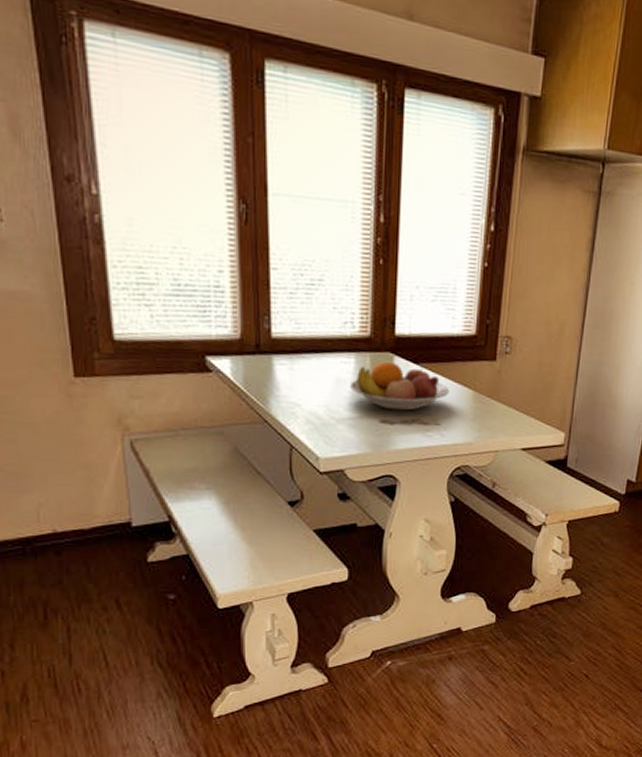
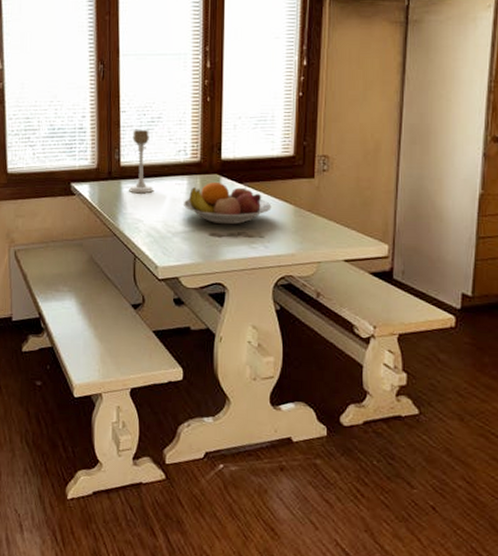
candle holder: none [283,292,315,373] -> present [129,129,154,194]

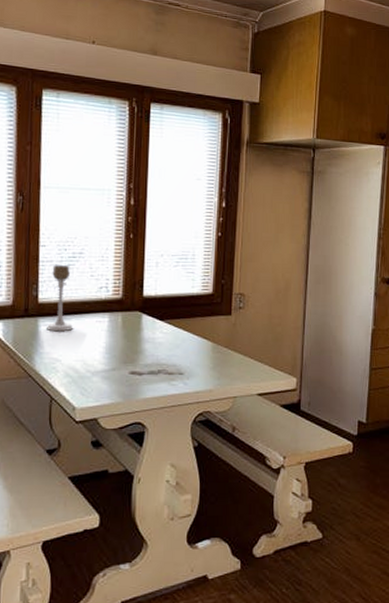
fruit bowl: present [183,183,272,225] -> none [103,320,191,363]

